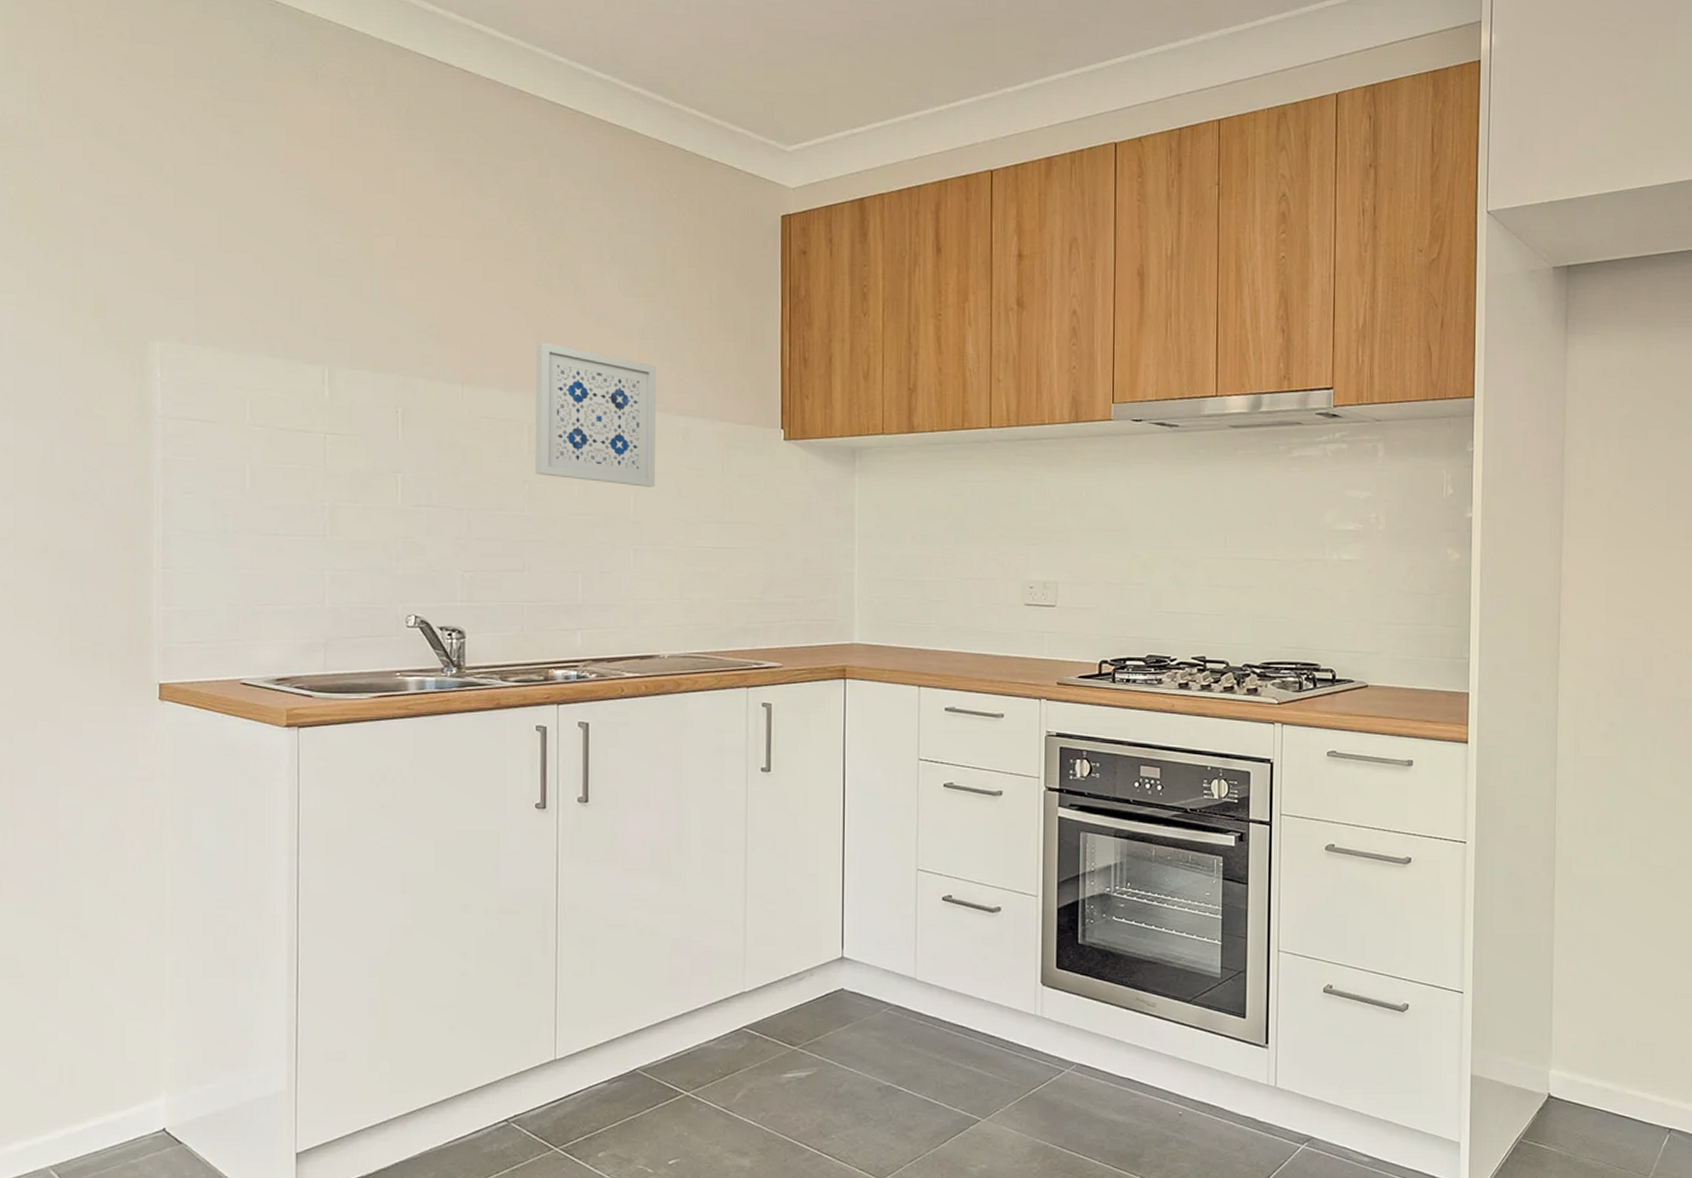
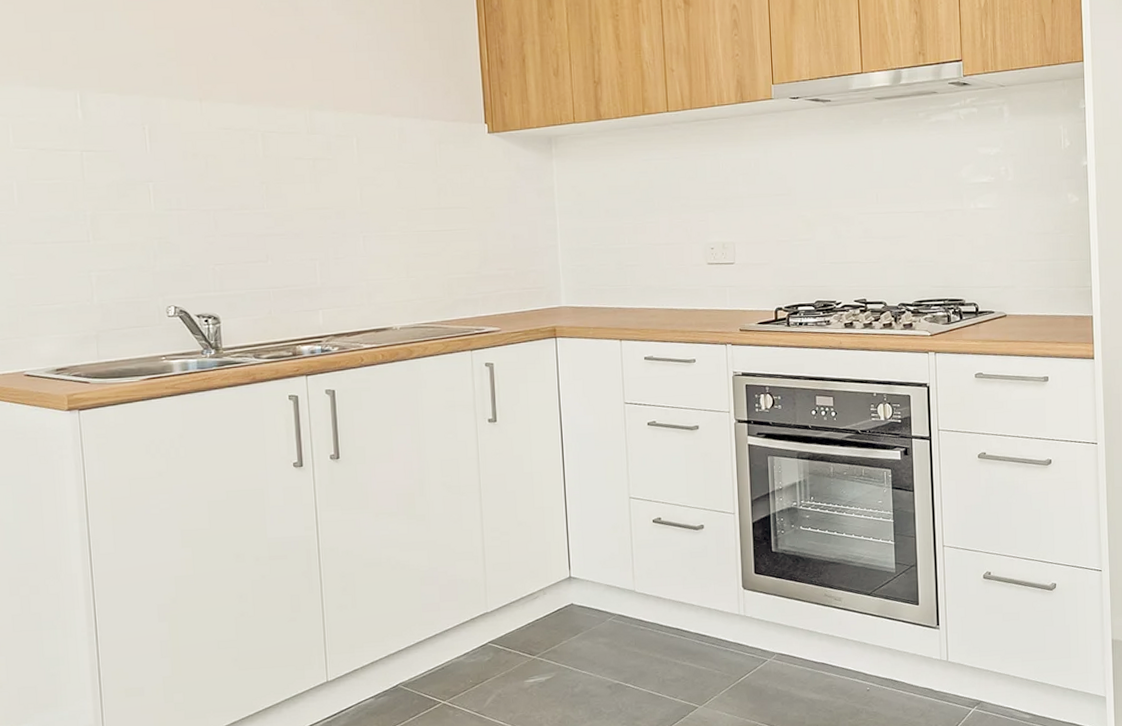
wall art: present [535,342,656,487] -> none [262,59,377,182]

